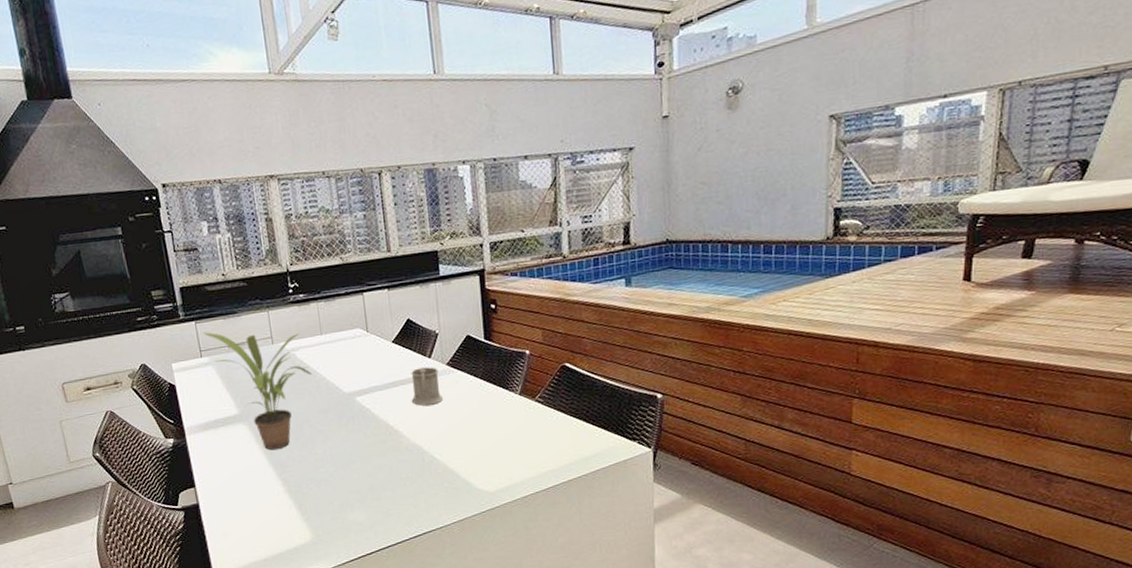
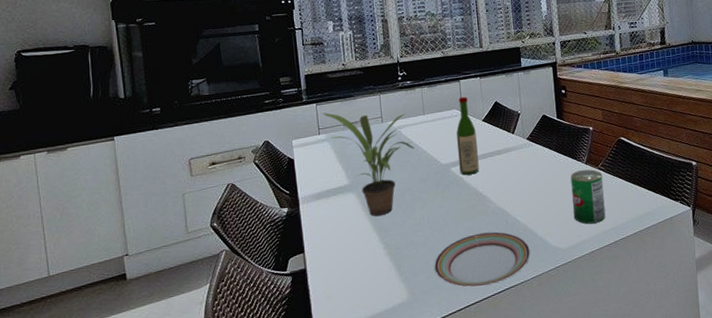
plate: none [339,470,451,530] -> present [434,231,531,287]
wine bottle: none [360,312,389,406] -> present [456,96,479,175]
mug: present [411,367,443,406] -> none [497,141,523,174]
can: none [500,401,543,465] -> present [570,169,606,224]

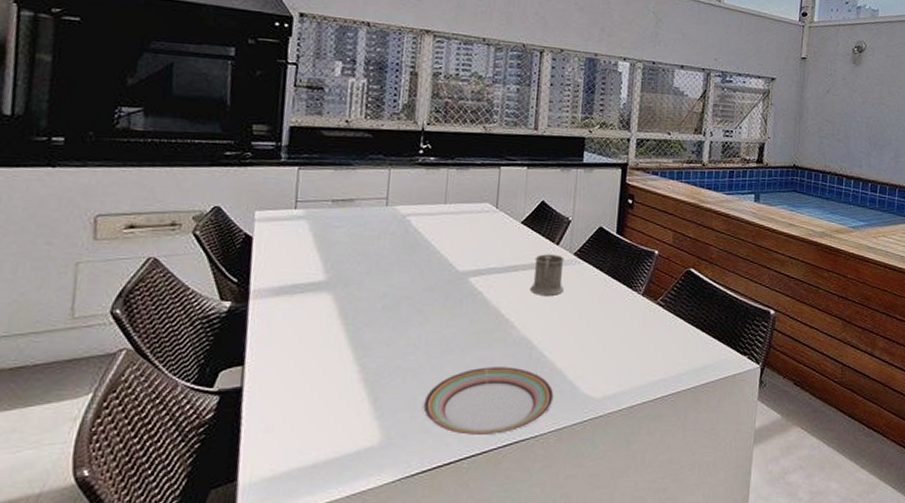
potted plant: present [322,113,415,217] -> none [304,181,425,329]
wine bottle: present [456,96,479,175] -> none [480,188,510,290]
mug: none [497,141,523,174] -> present [529,254,564,295]
can: present [570,169,606,224] -> none [616,301,661,371]

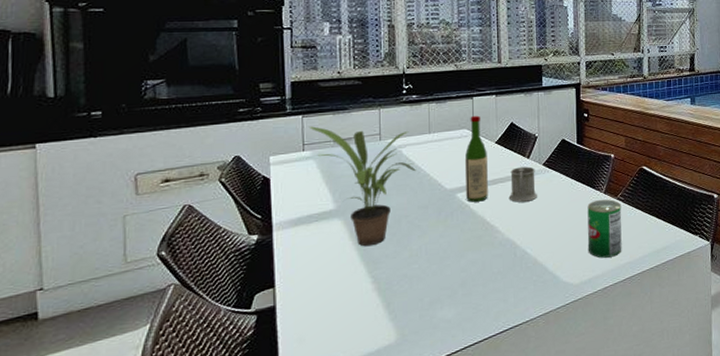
potted plant: none [304,181,425,329] -> present [309,126,416,247]
plate: present [423,367,554,436] -> none [429,265,539,327]
wine bottle: none [480,188,510,290] -> present [464,115,488,202]
can: none [616,301,661,371] -> present [587,199,622,258]

